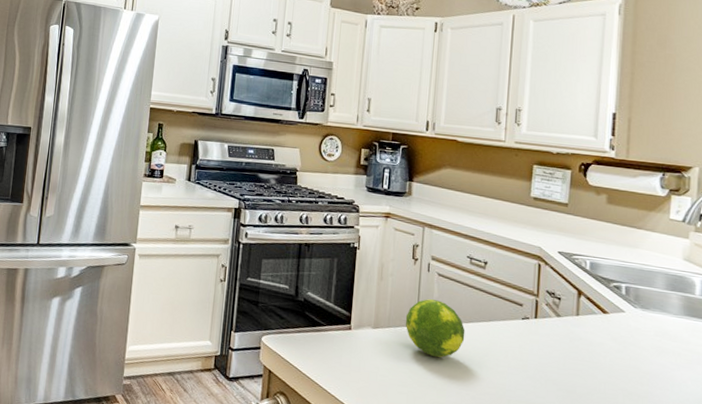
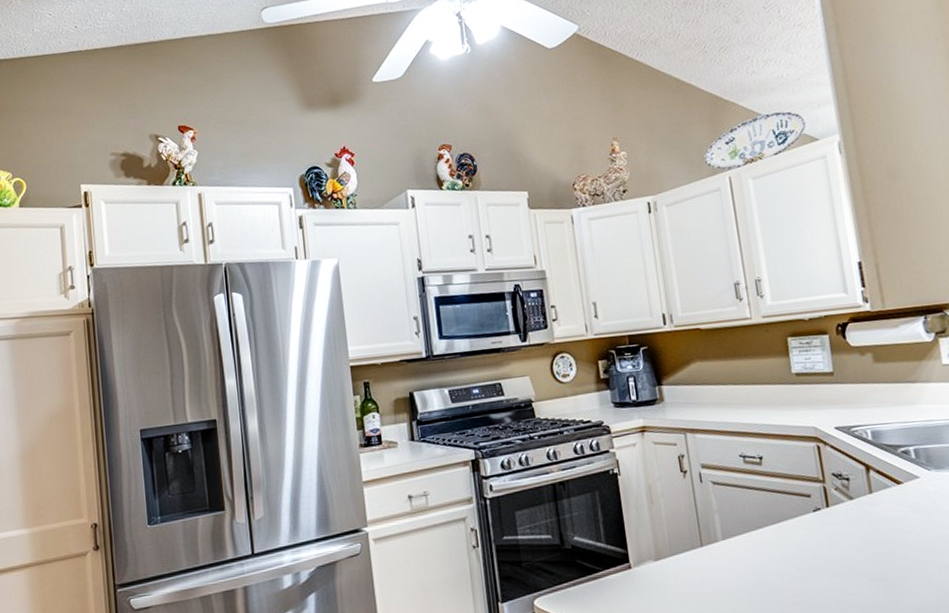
fruit: present [405,299,465,358] -> none [687,512,757,577]

